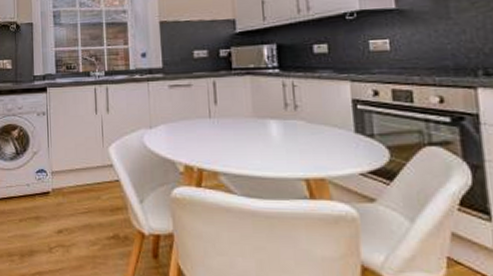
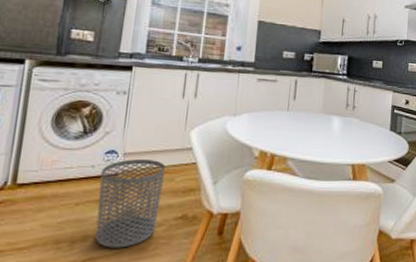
waste bin: none [36,177,91,265] -> present [95,159,166,248]

